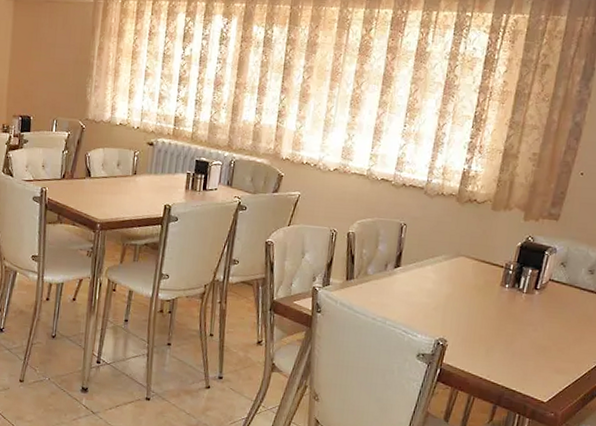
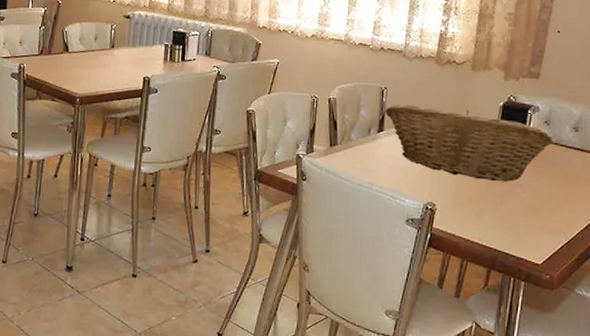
fruit basket: none [403,241,568,321] -> present [385,104,553,182]

